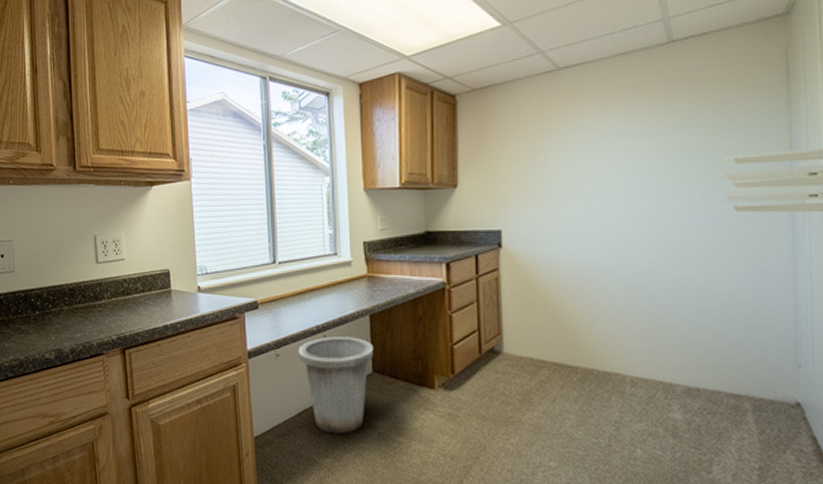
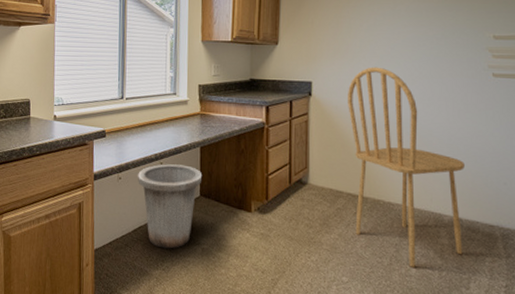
chair: none [546,207,702,449] -> present [347,67,465,268]

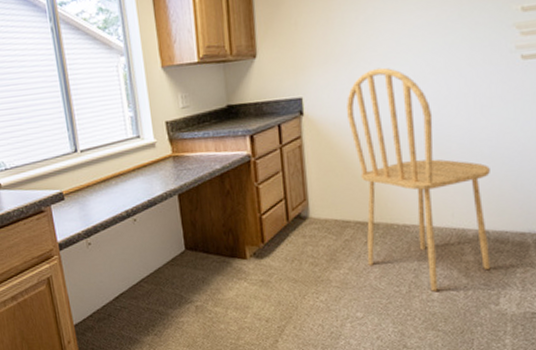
trash can: present [138,164,203,249] -> none [109,218,185,313]

